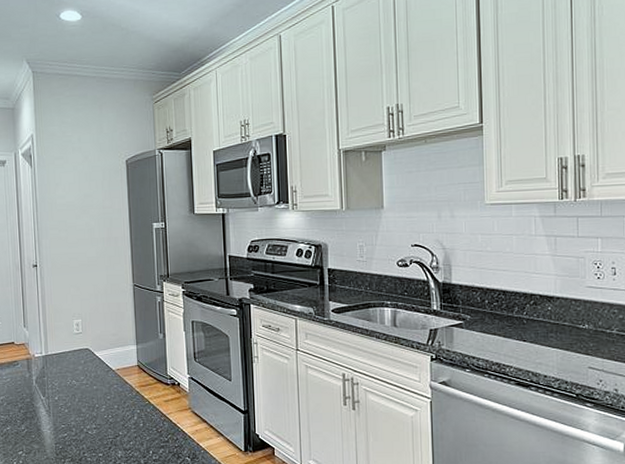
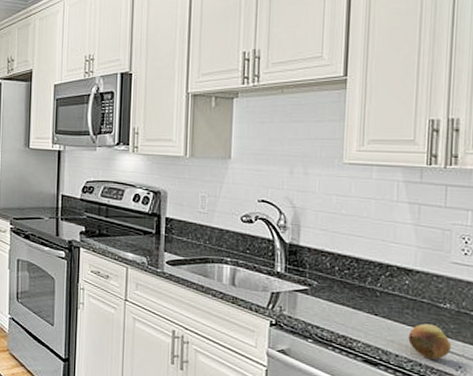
fruit: none [554,344,593,376] -> present [408,323,452,360]

